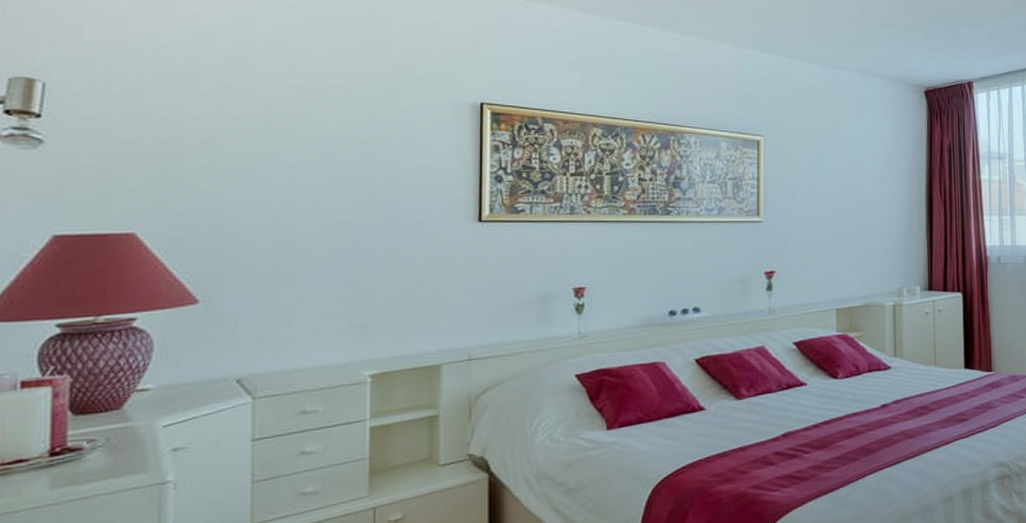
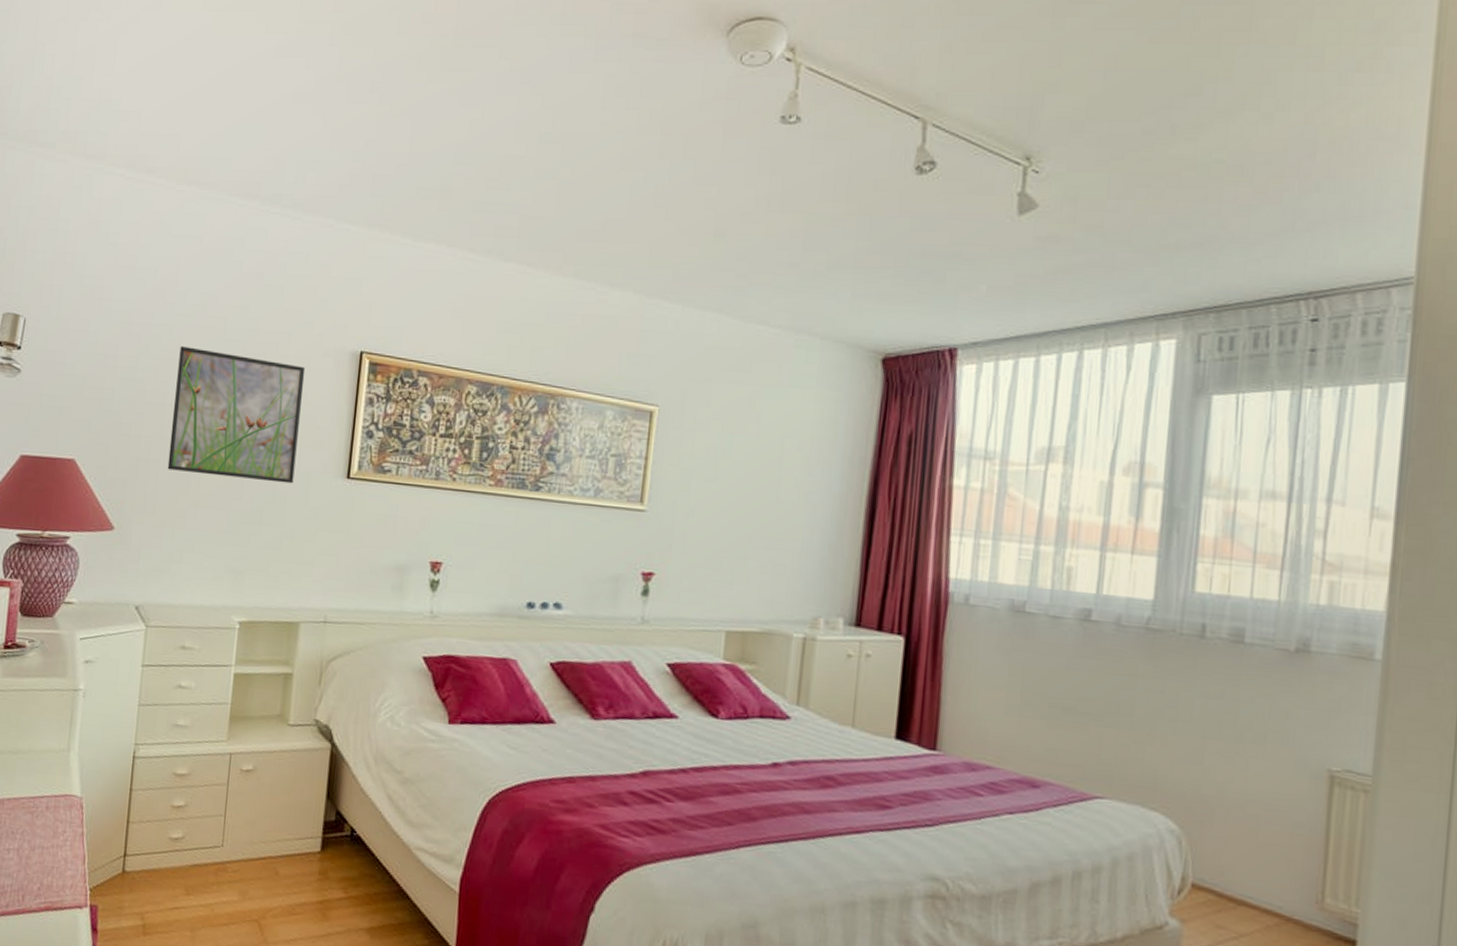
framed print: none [264,106,422,234] -> present [167,346,306,484]

